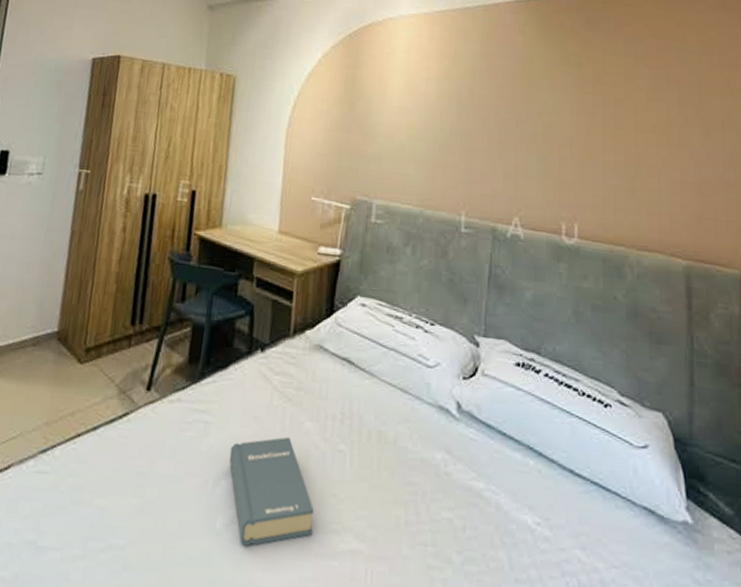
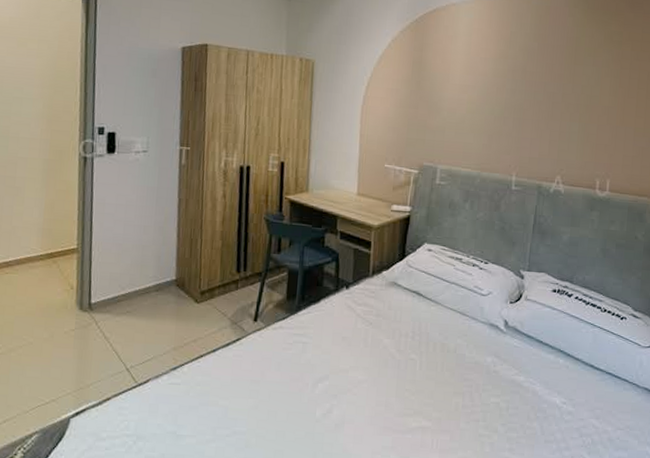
hardback book: present [229,436,315,546] -> none [324,350,392,428]

